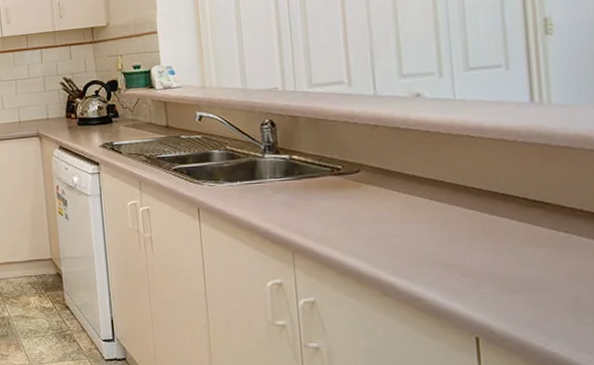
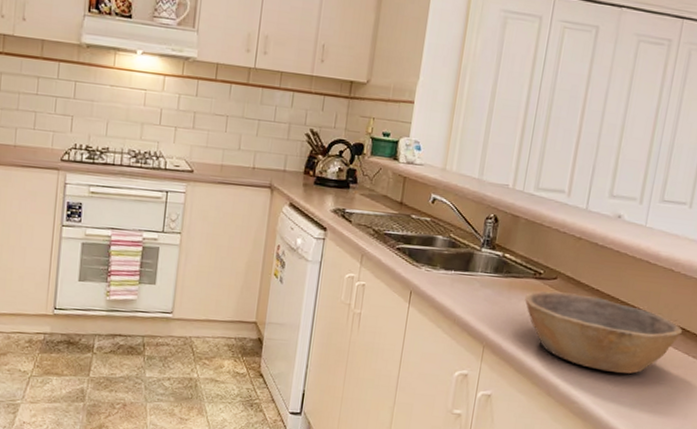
bowl: none [327,183,540,262] -> present [525,291,682,374]

